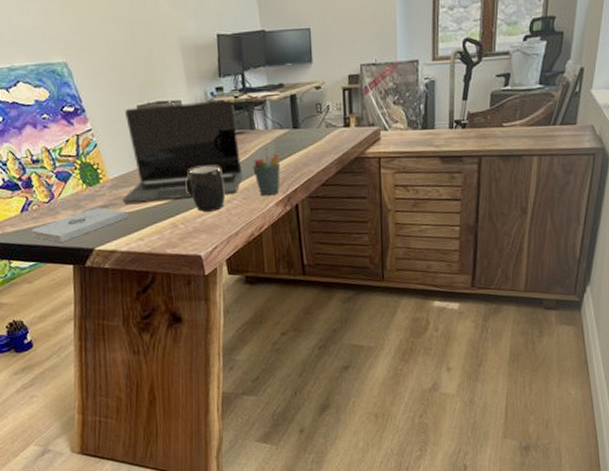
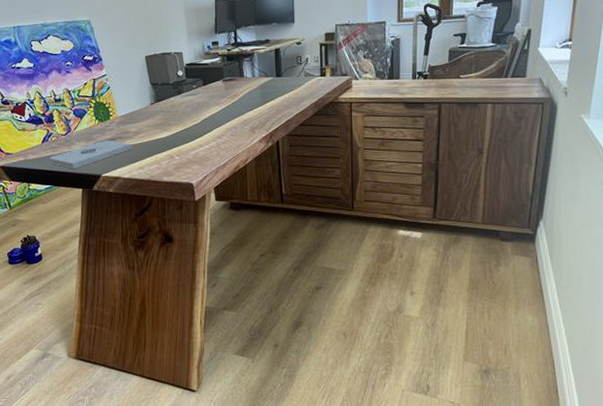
laptop: present [122,100,242,204] -> none [128,52,232,137]
mug: present [185,165,225,212] -> none [182,106,216,146]
pen holder: present [253,146,280,196] -> none [241,91,264,133]

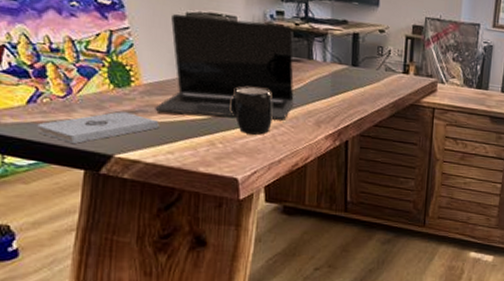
laptop: none [128,52,232,137] -> present [155,14,294,120]
mug: none [182,106,216,146] -> present [230,87,273,135]

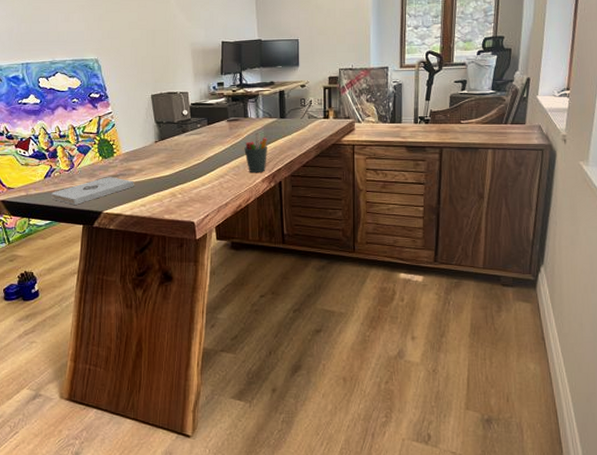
laptop: present [155,14,294,120] -> none [131,93,235,174]
mug: present [230,87,273,135] -> none [186,145,219,184]
pen holder: none [305,79,335,128] -> present [244,132,267,173]

